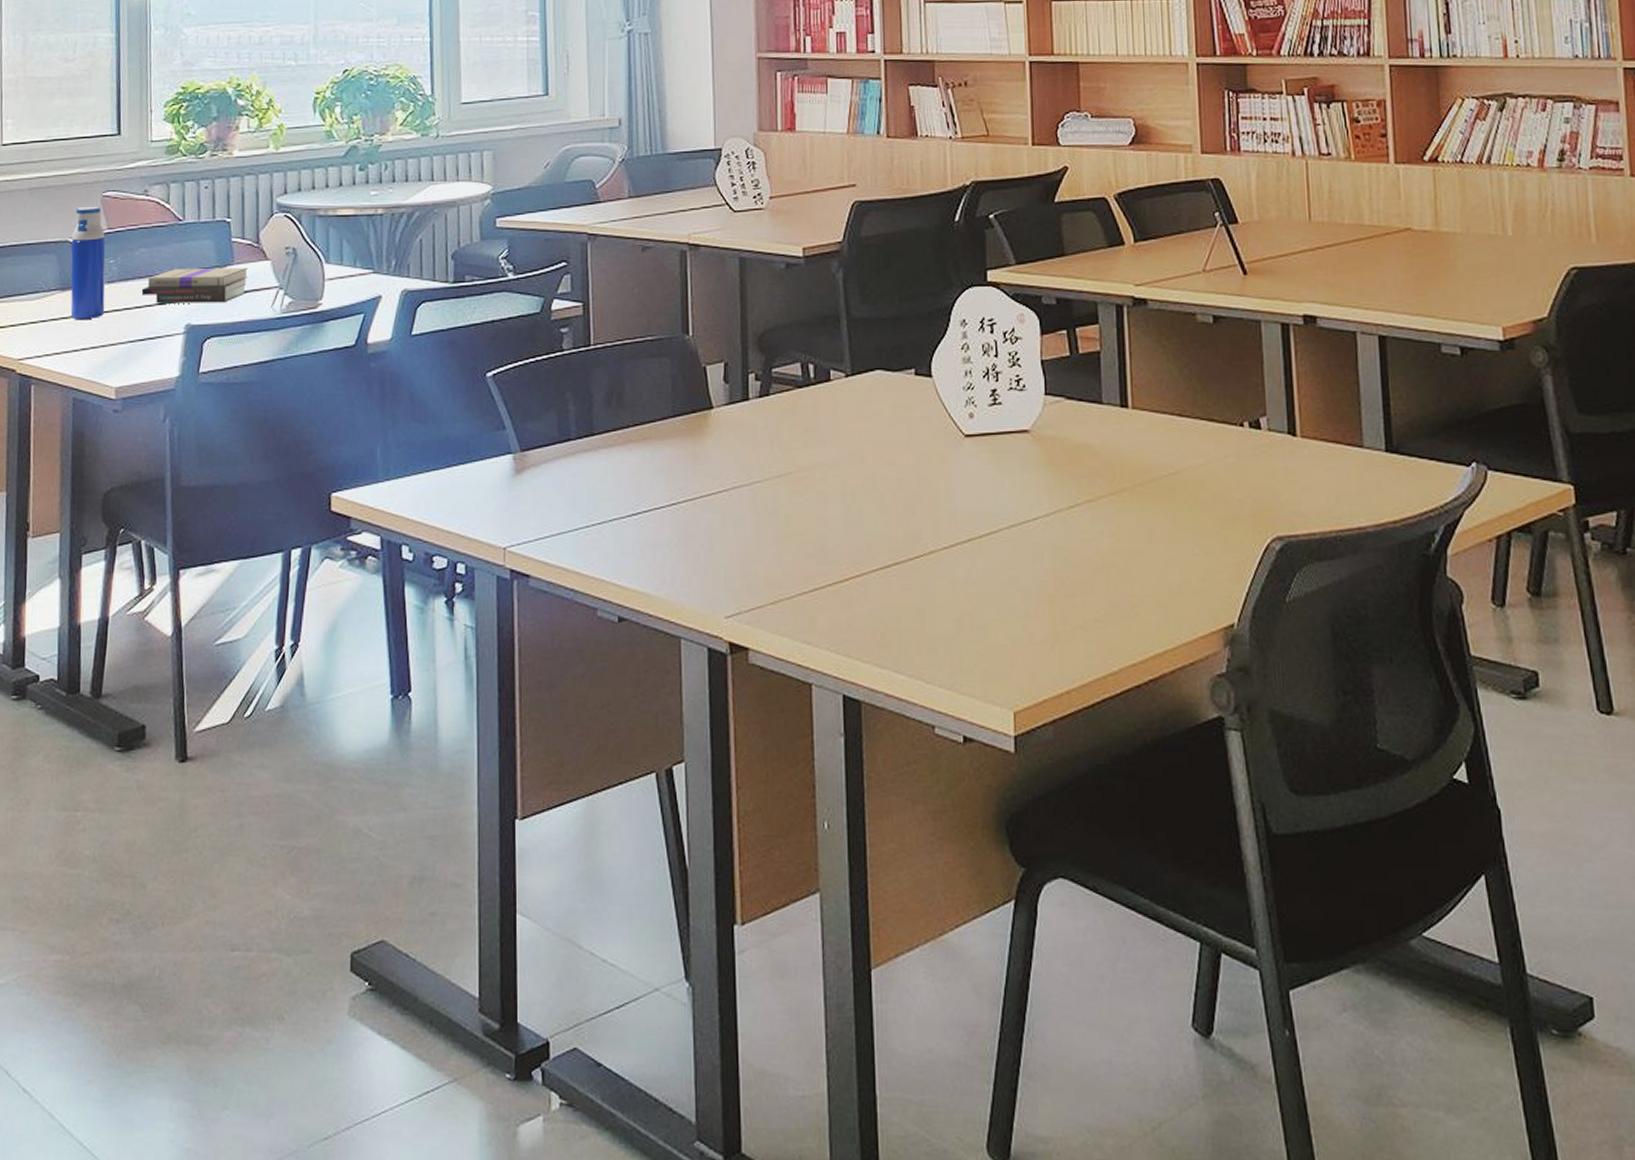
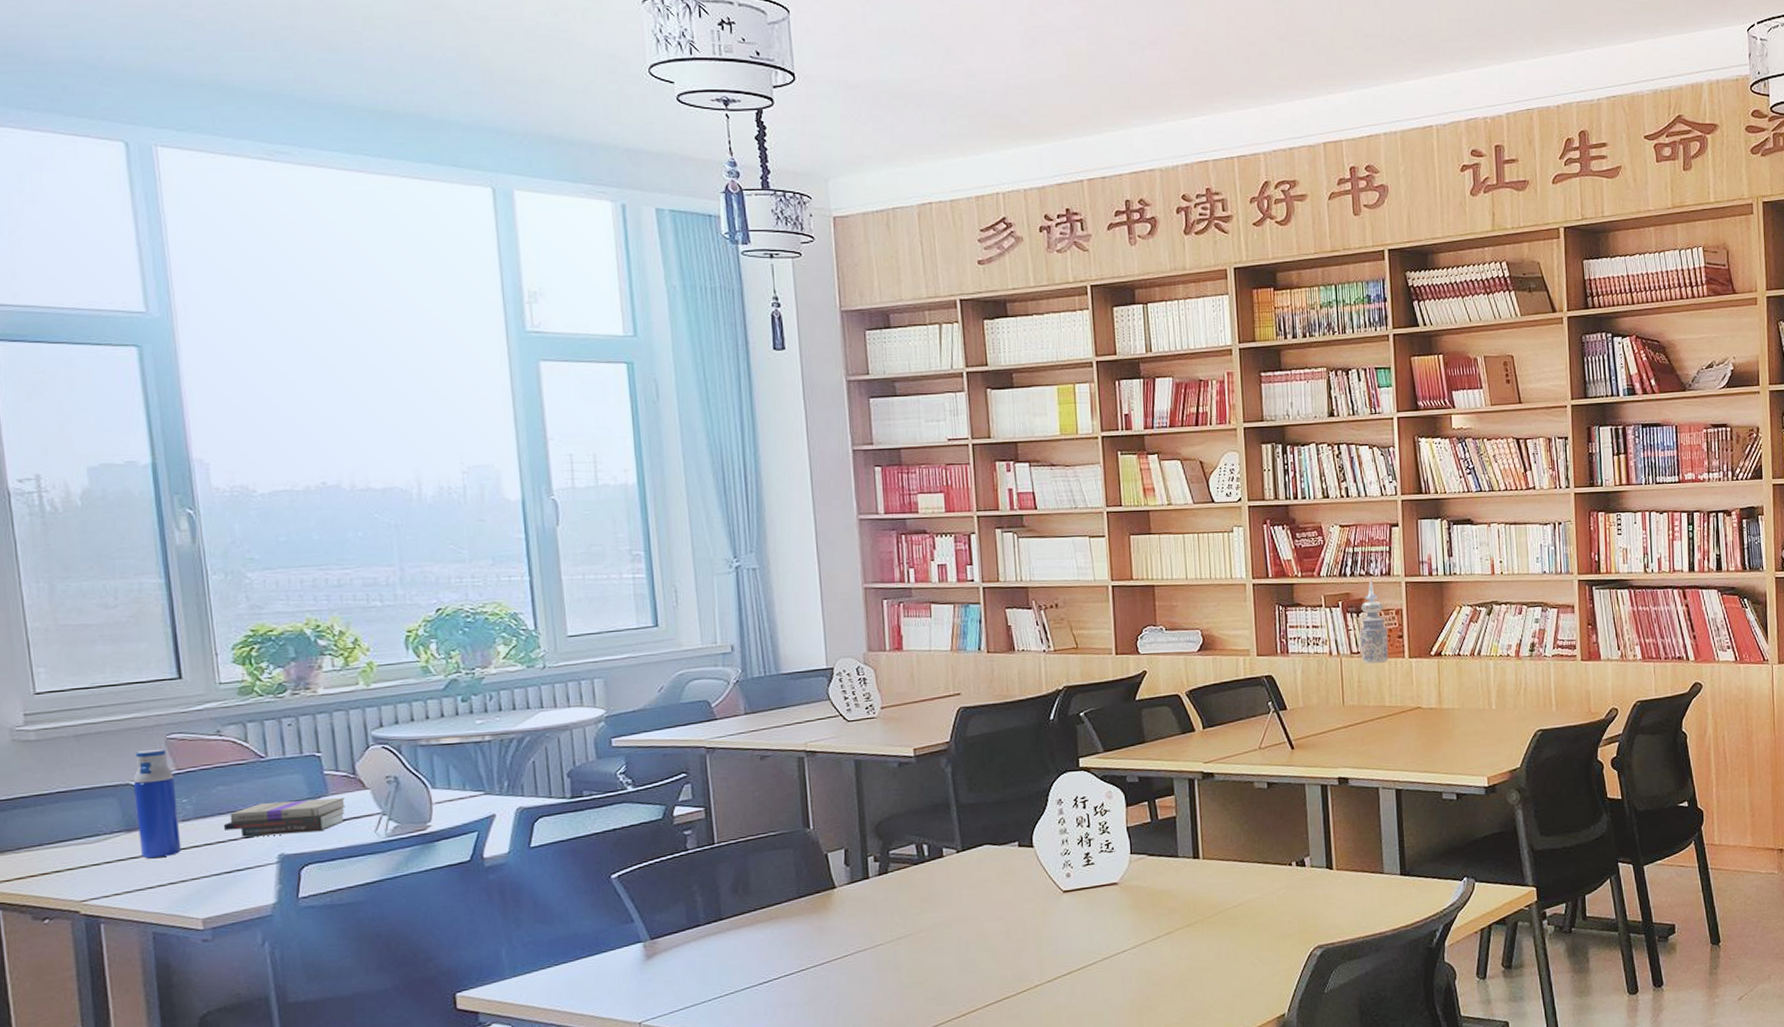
decorative vase: none [1329,58,1369,170] -> present [1359,577,1389,664]

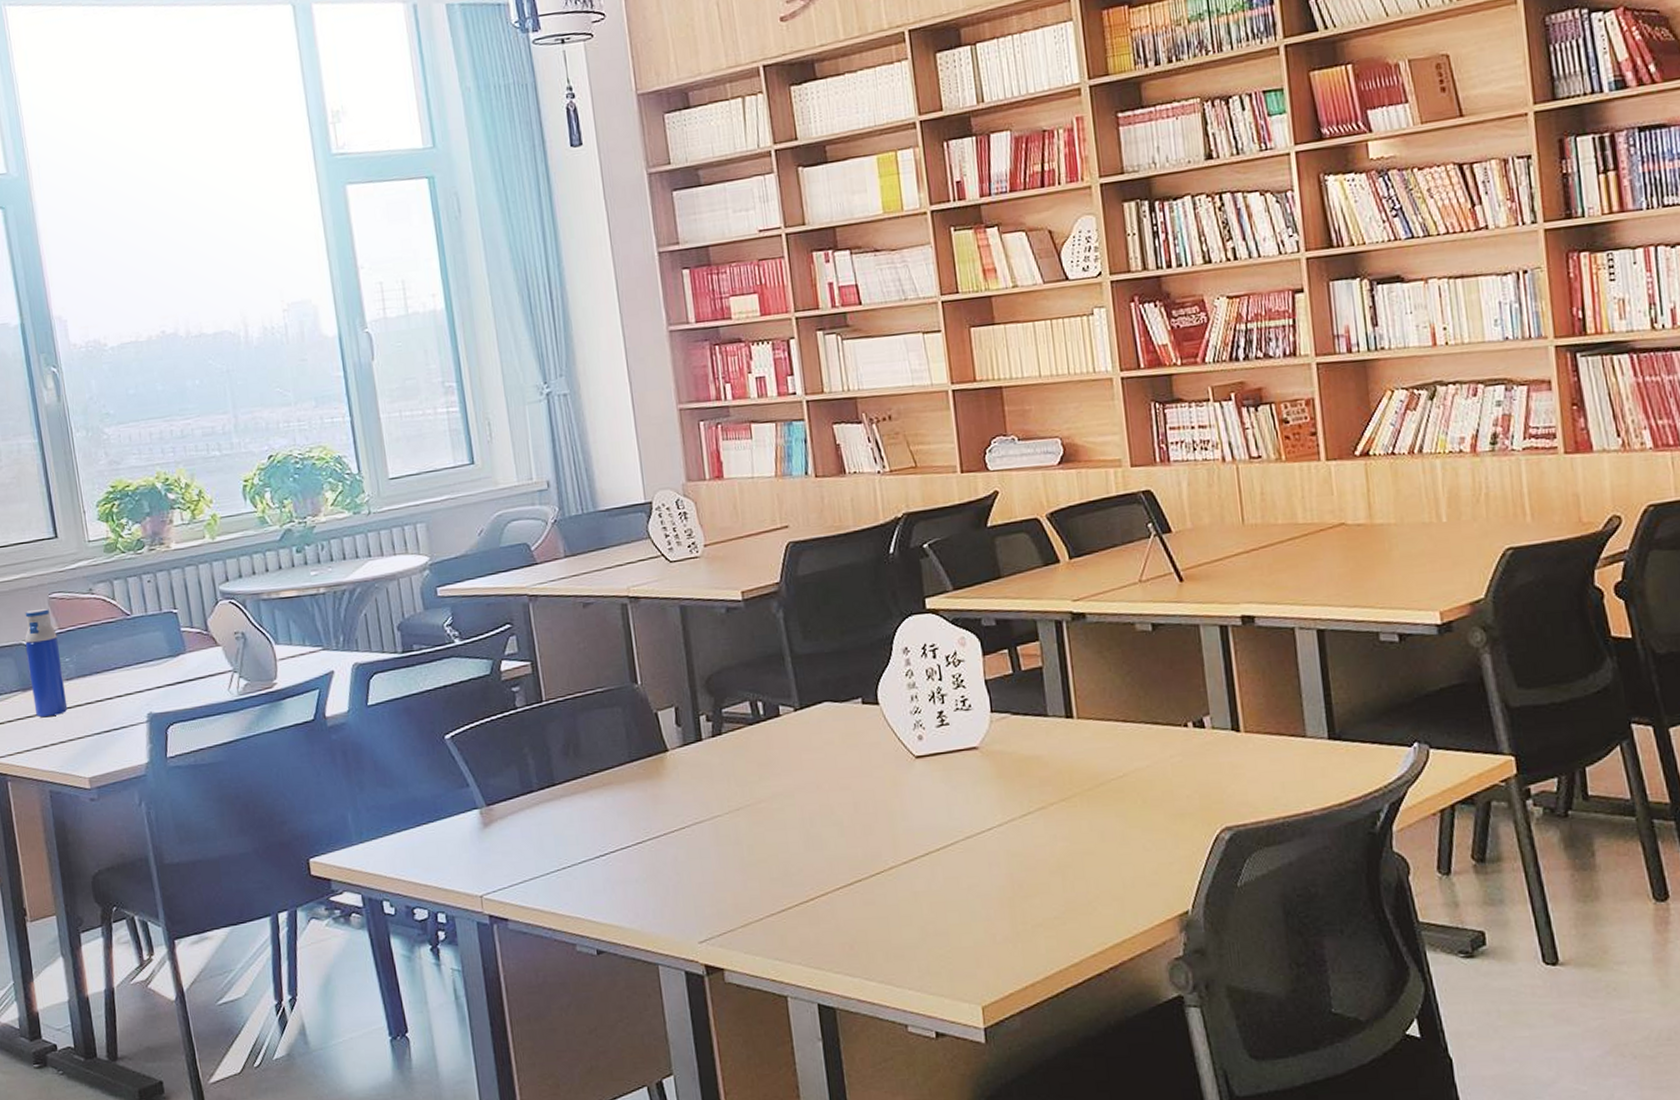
books: present [223,798,345,837] -> none [100,655,201,696]
decorative vase: present [1359,577,1389,664] -> none [1258,359,1300,471]

